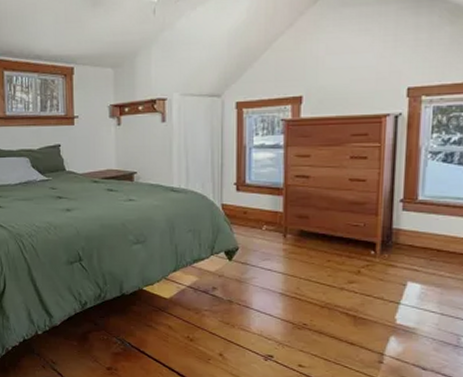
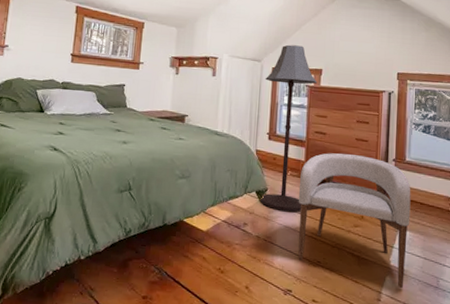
floor lamp: none [227,69,297,271] -> present [260,44,318,212]
armchair: none [276,199,425,349] -> present [298,153,411,289]

